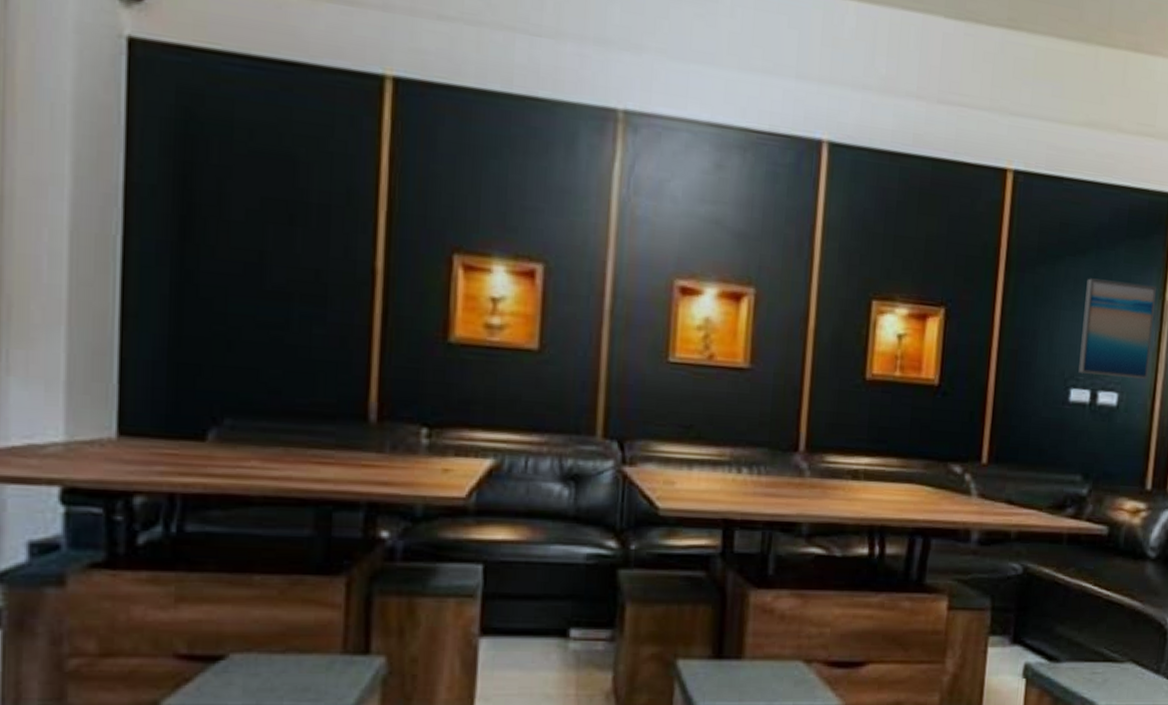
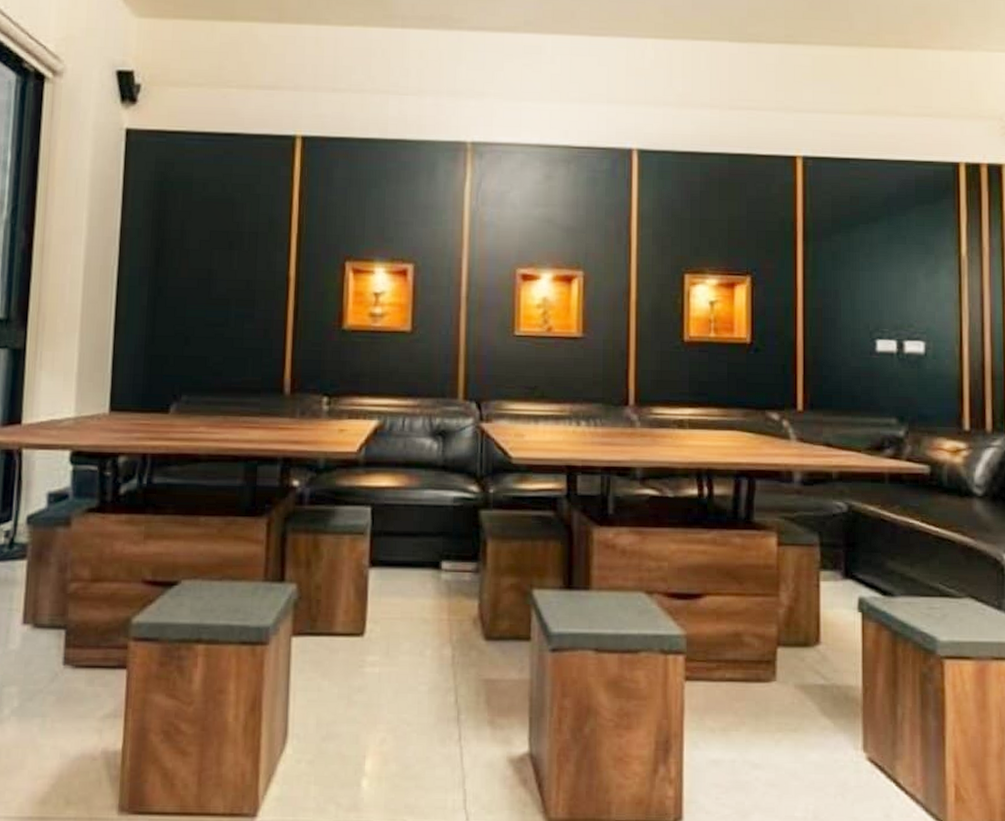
wall art: present [1078,278,1157,379] -> none [882,241,953,328]

